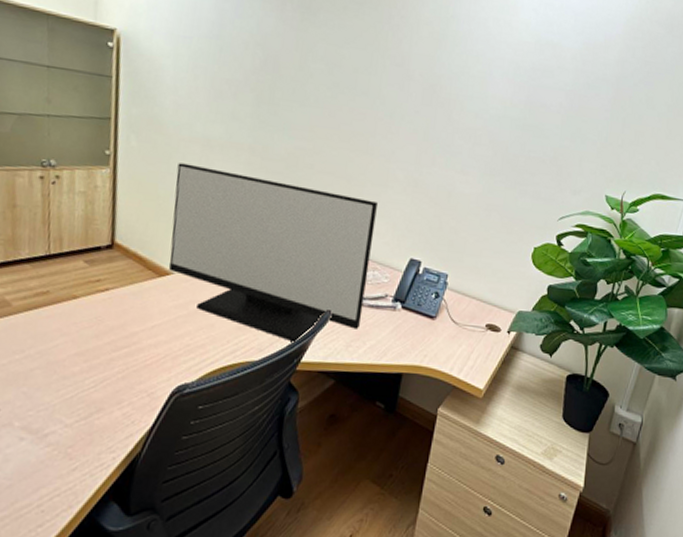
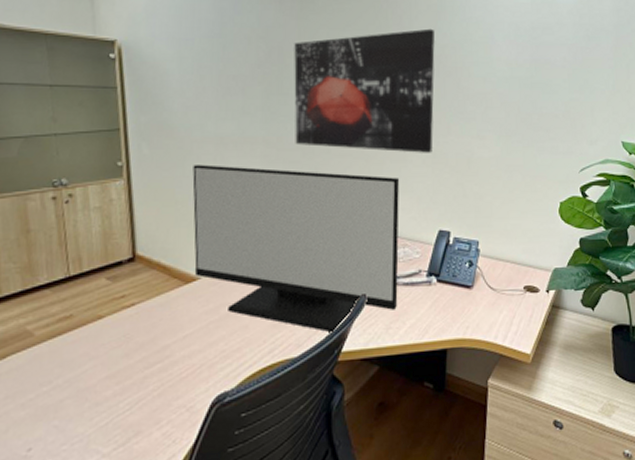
wall art: none [280,53,433,182] -> present [294,28,435,153]

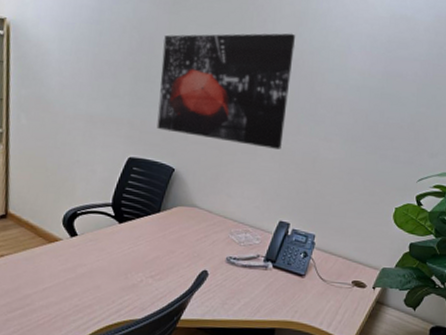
monitor: present [192,164,400,333] -> none [57,138,249,302]

